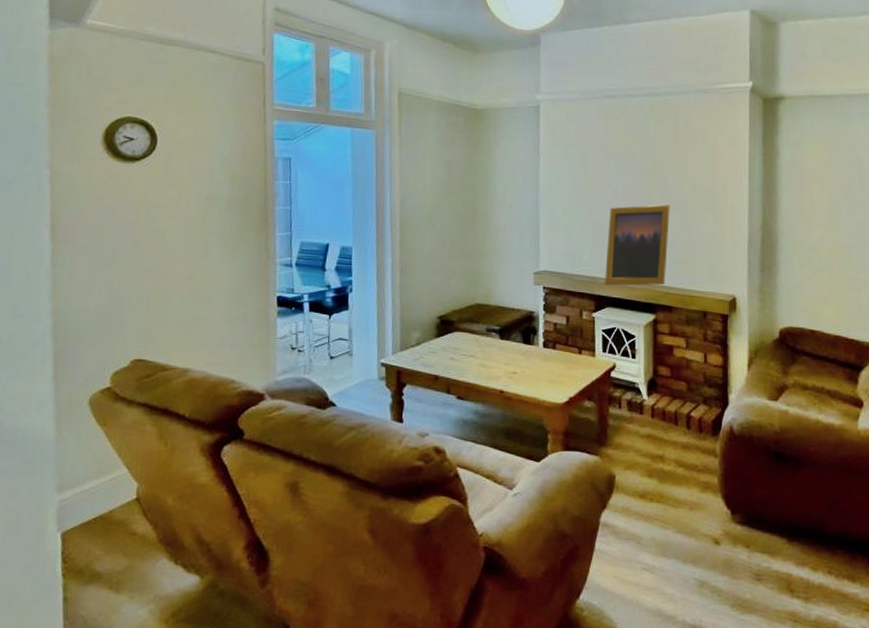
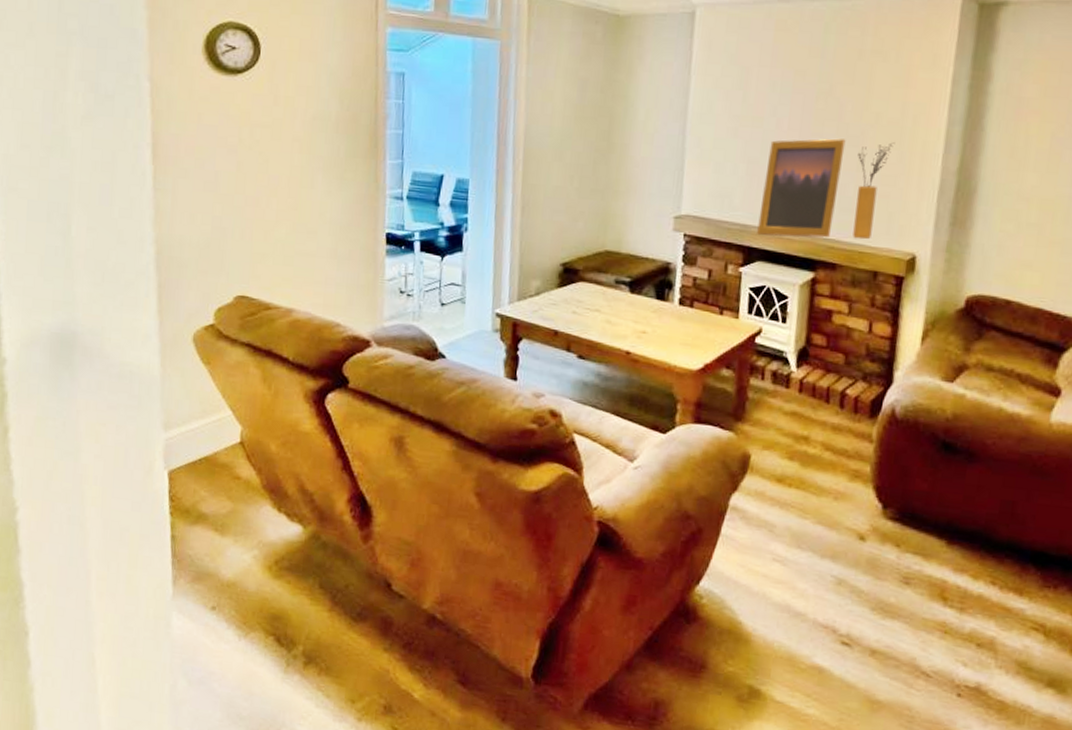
vase: none [681,206,710,286] -> present [853,142,895,240]

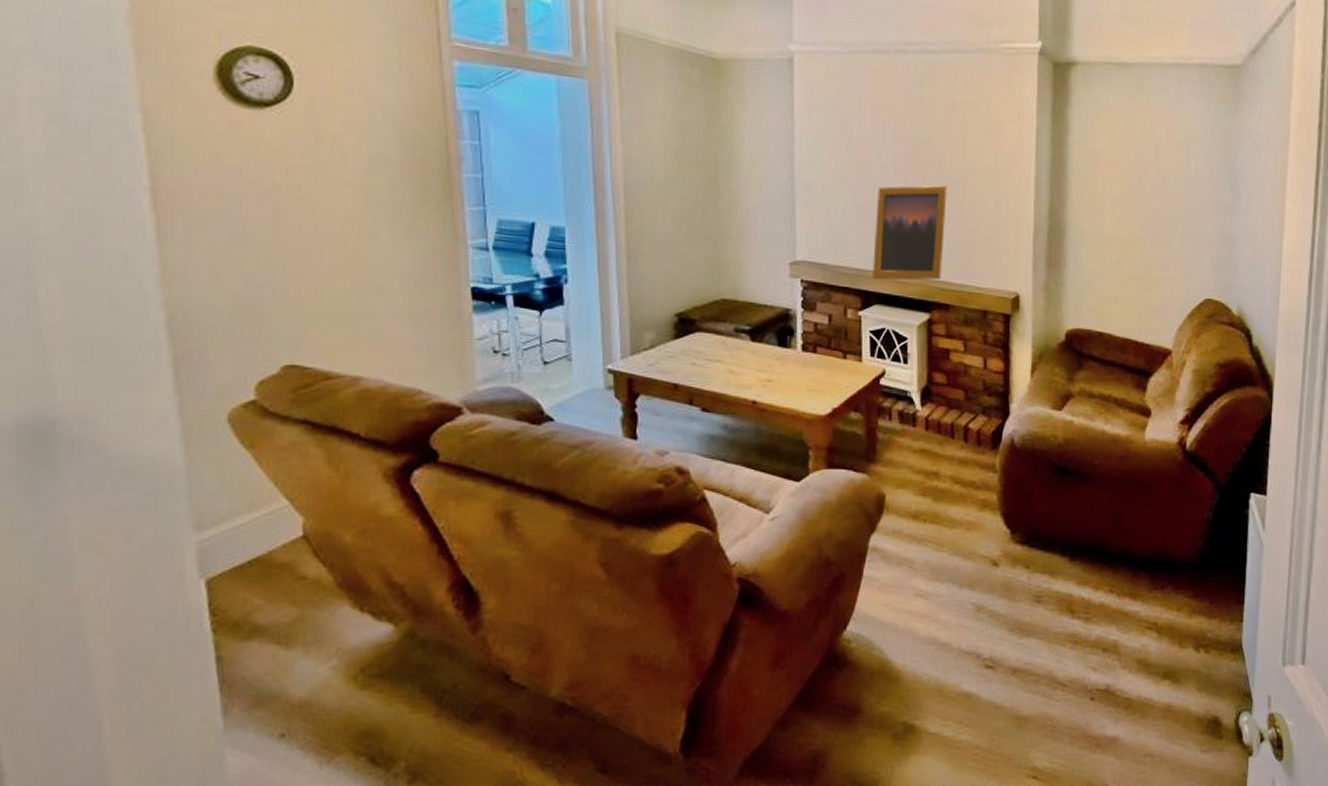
vase: present [853,142,895,240] -> none [960,189,992,281]

